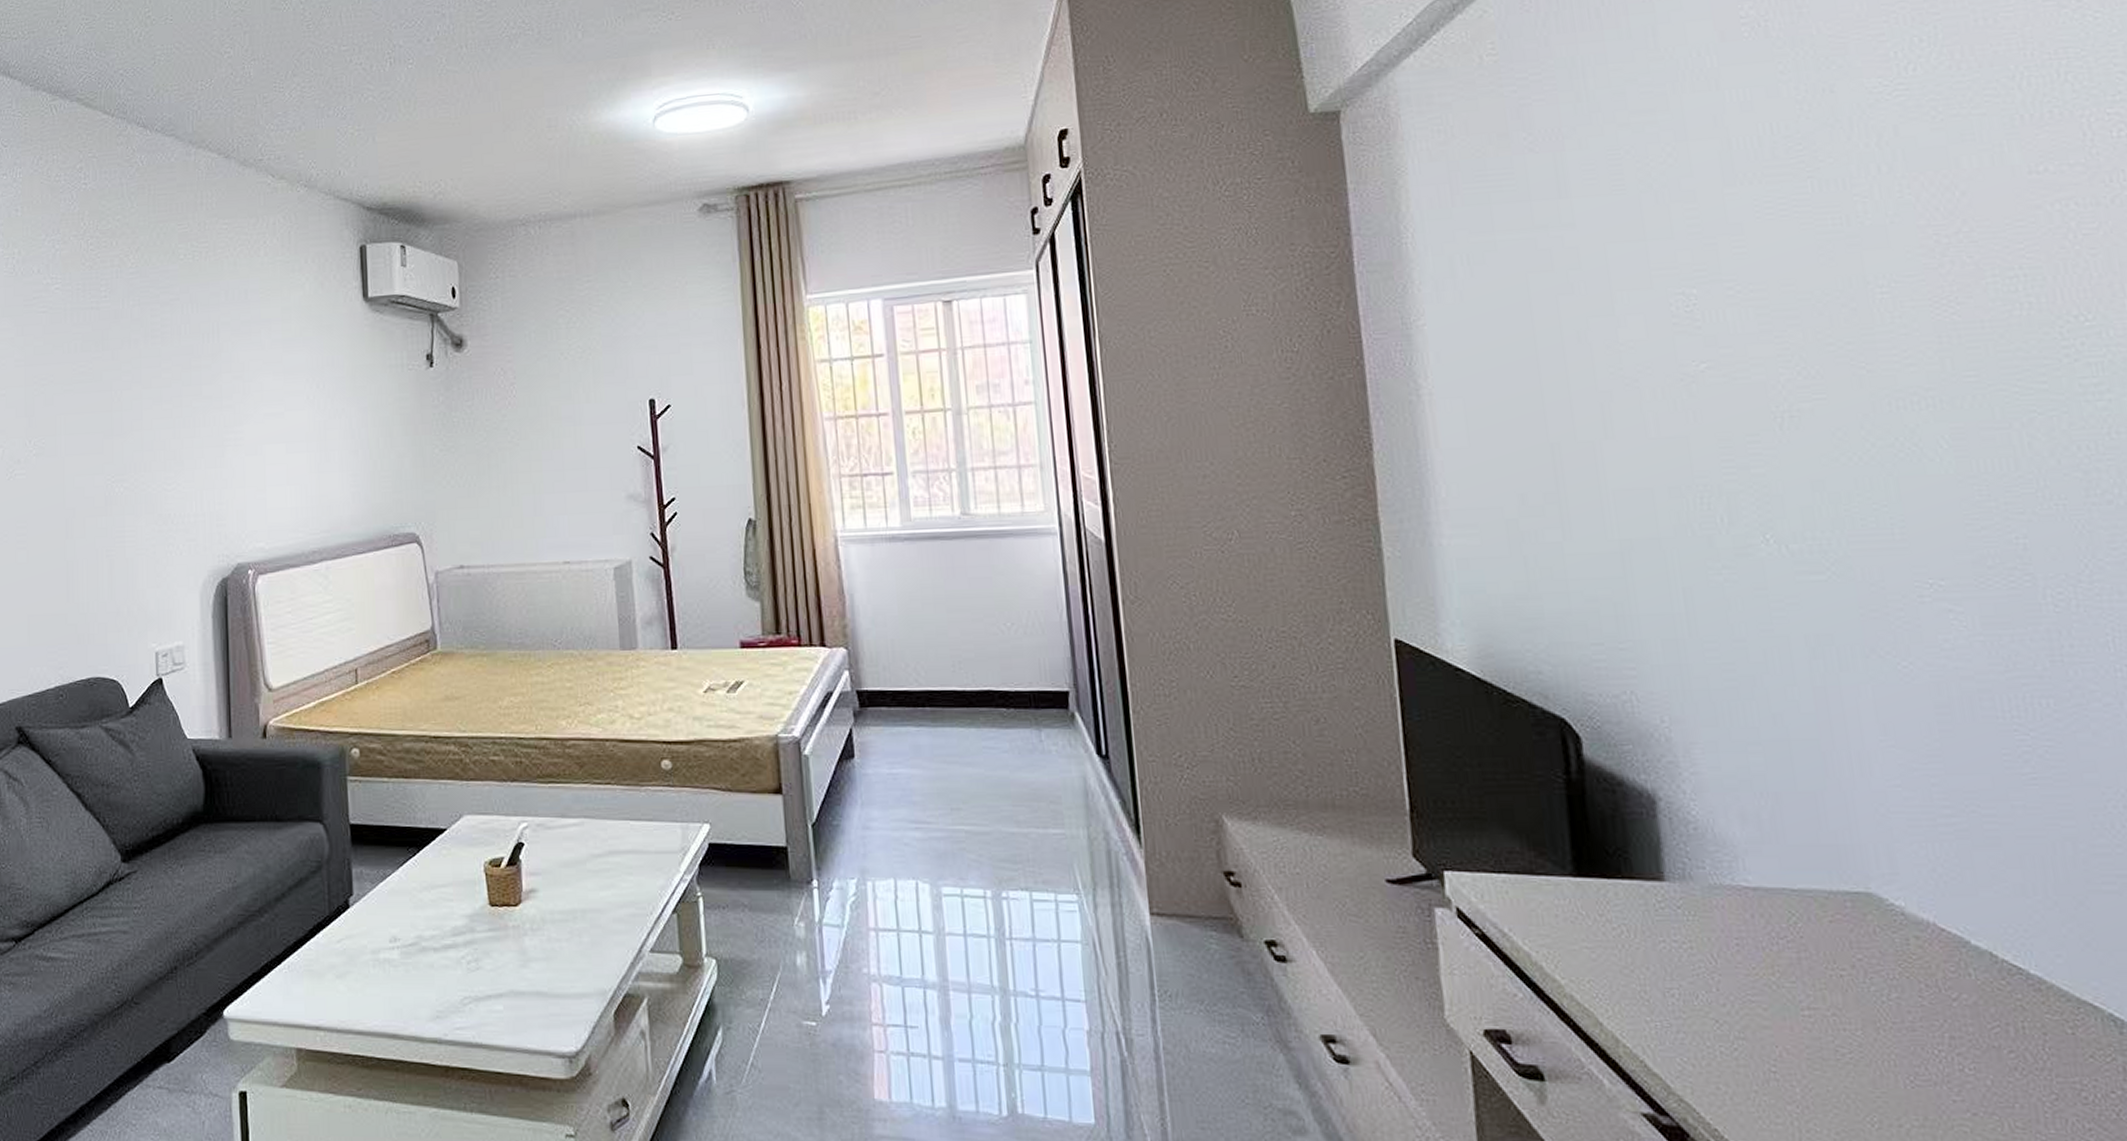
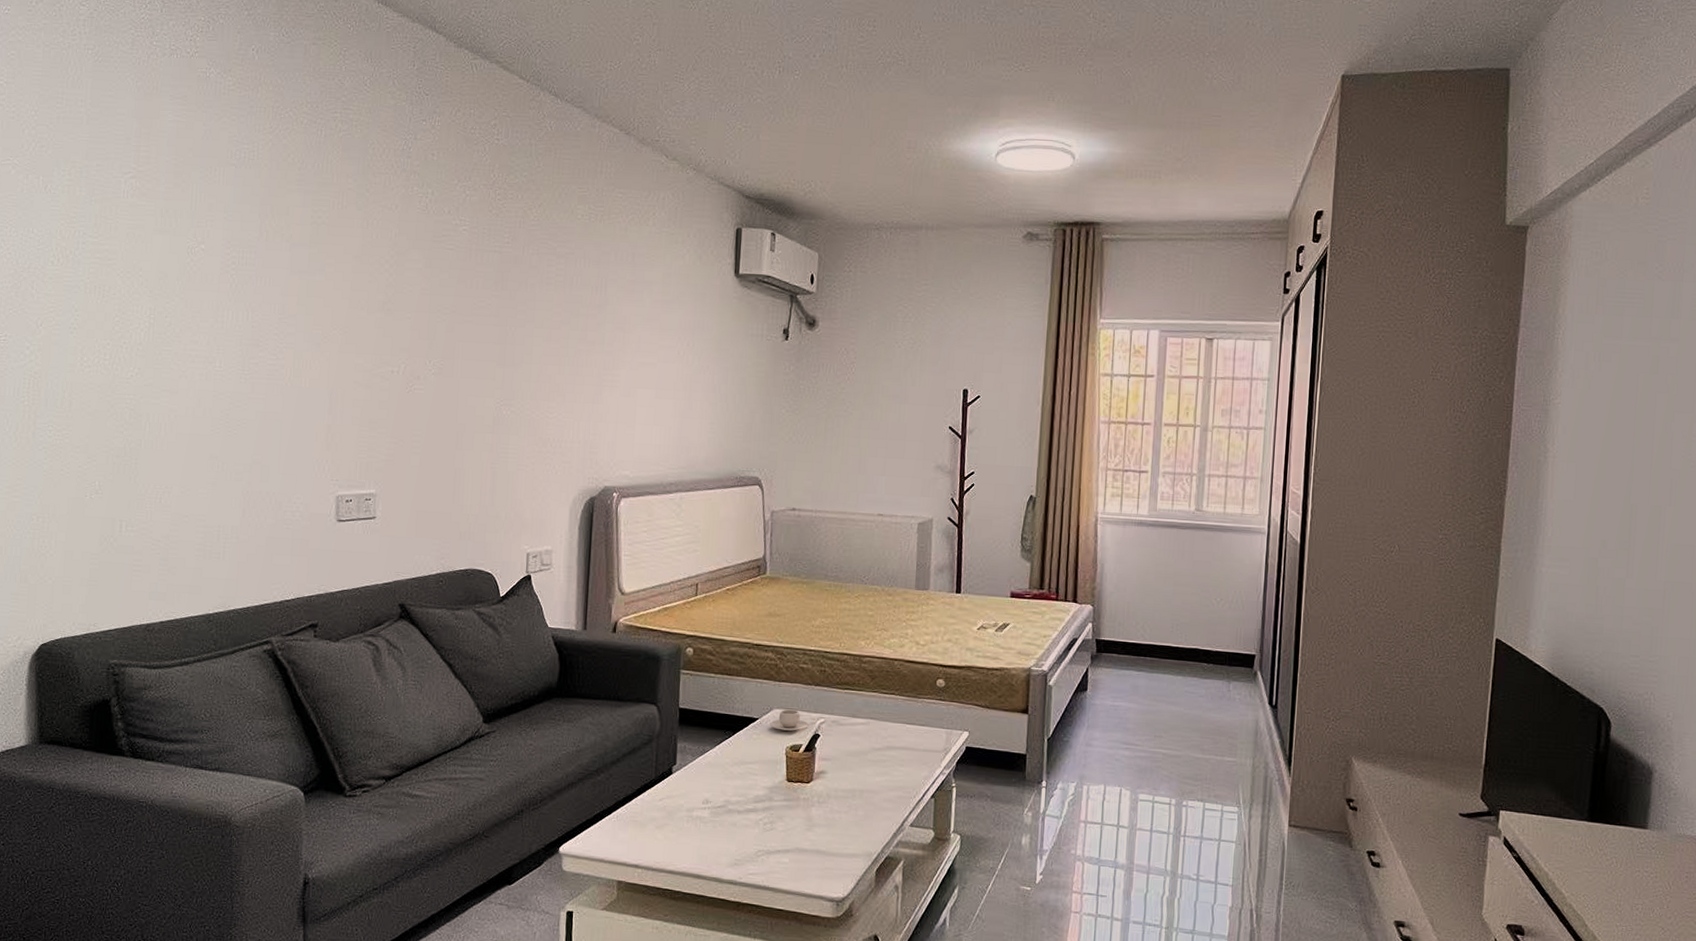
teacup: none [461,814,509,841] -> present [770,709,809,731]

